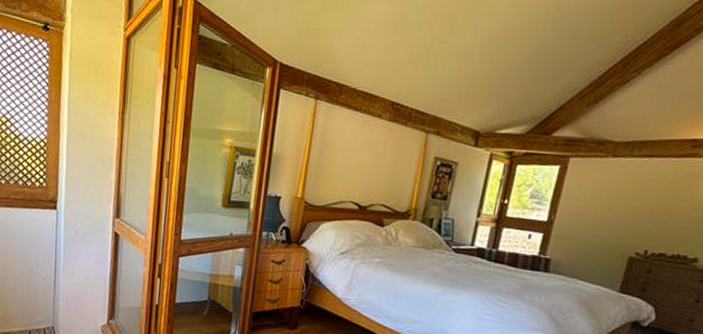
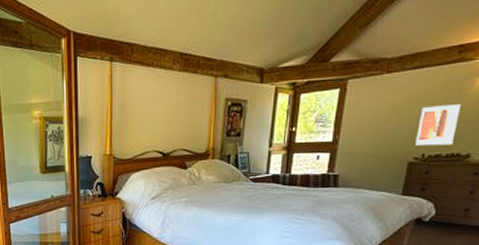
wall art: none [638,199,691,245] -> present [415,104,461,146]

